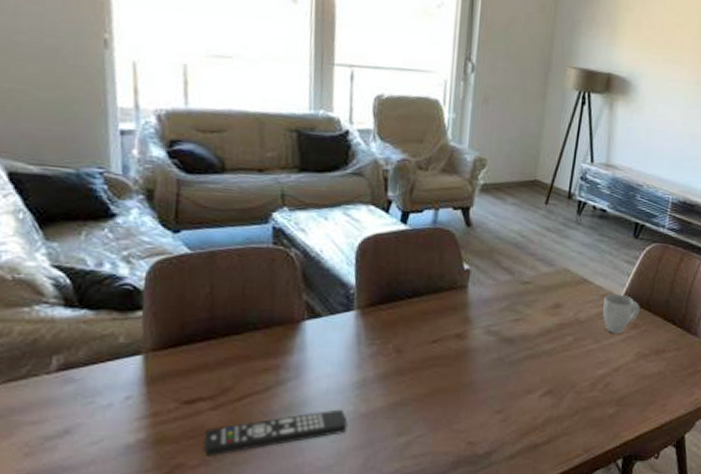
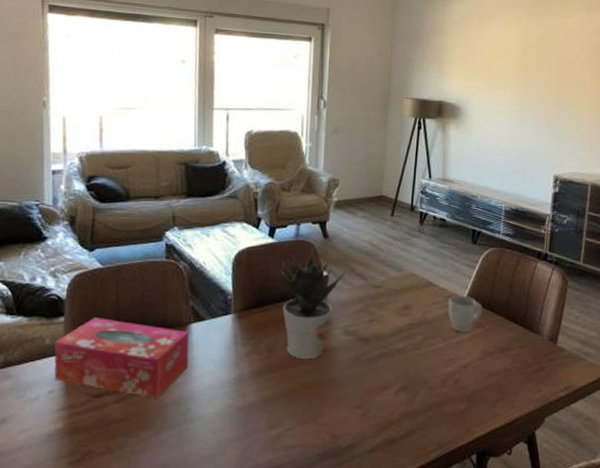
tissue box: none [131,312,303,404] -> present [54,318,189,398]
remote control: present [203,409,348,457] -> none [108,403,227,445]
potted plant: none [412,236,491,362] -> present [279,247,346,360]

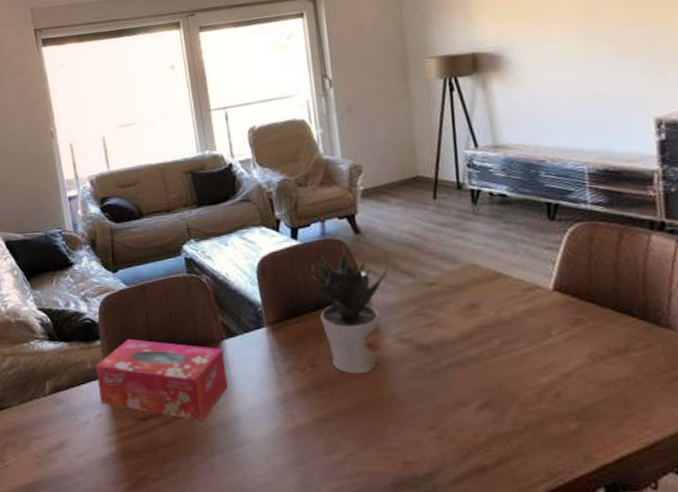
mug: present [449,295,482,332] -> none [529,285,580,332]

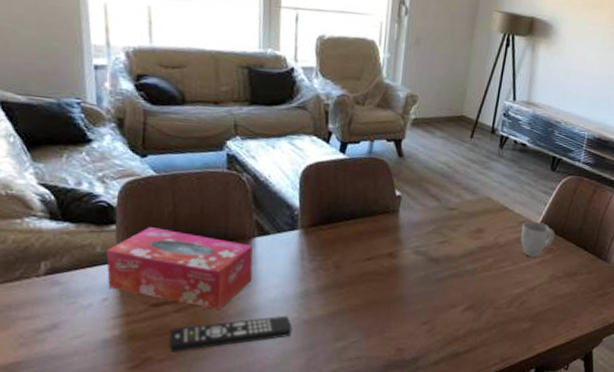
remote control: none [159,425,279,470] -> present [168,315,292,352]
potted plant: present [309,245,388,374] -> none [350,166,420,277]
mug: none [529,285,580,332] -> present [521,221,555,257]

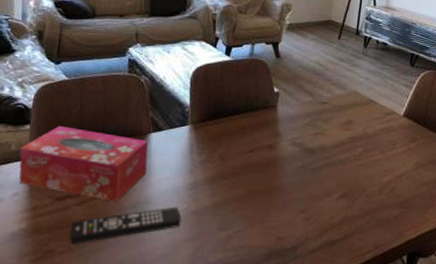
mug: present [521,221,555,257] -> none [387,112,417,146]

